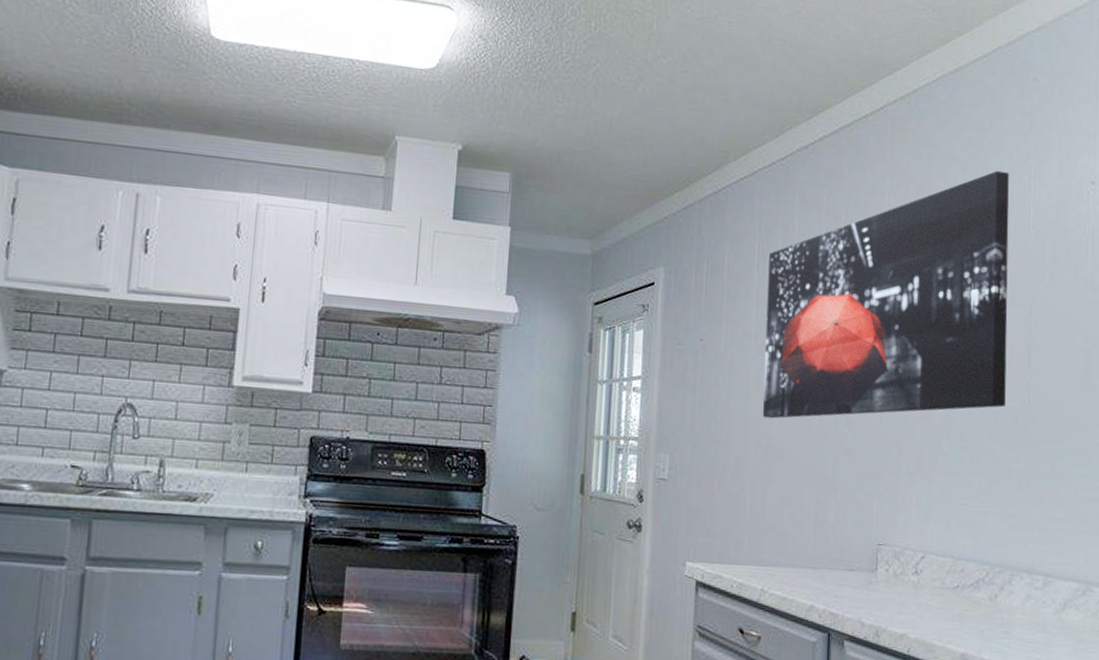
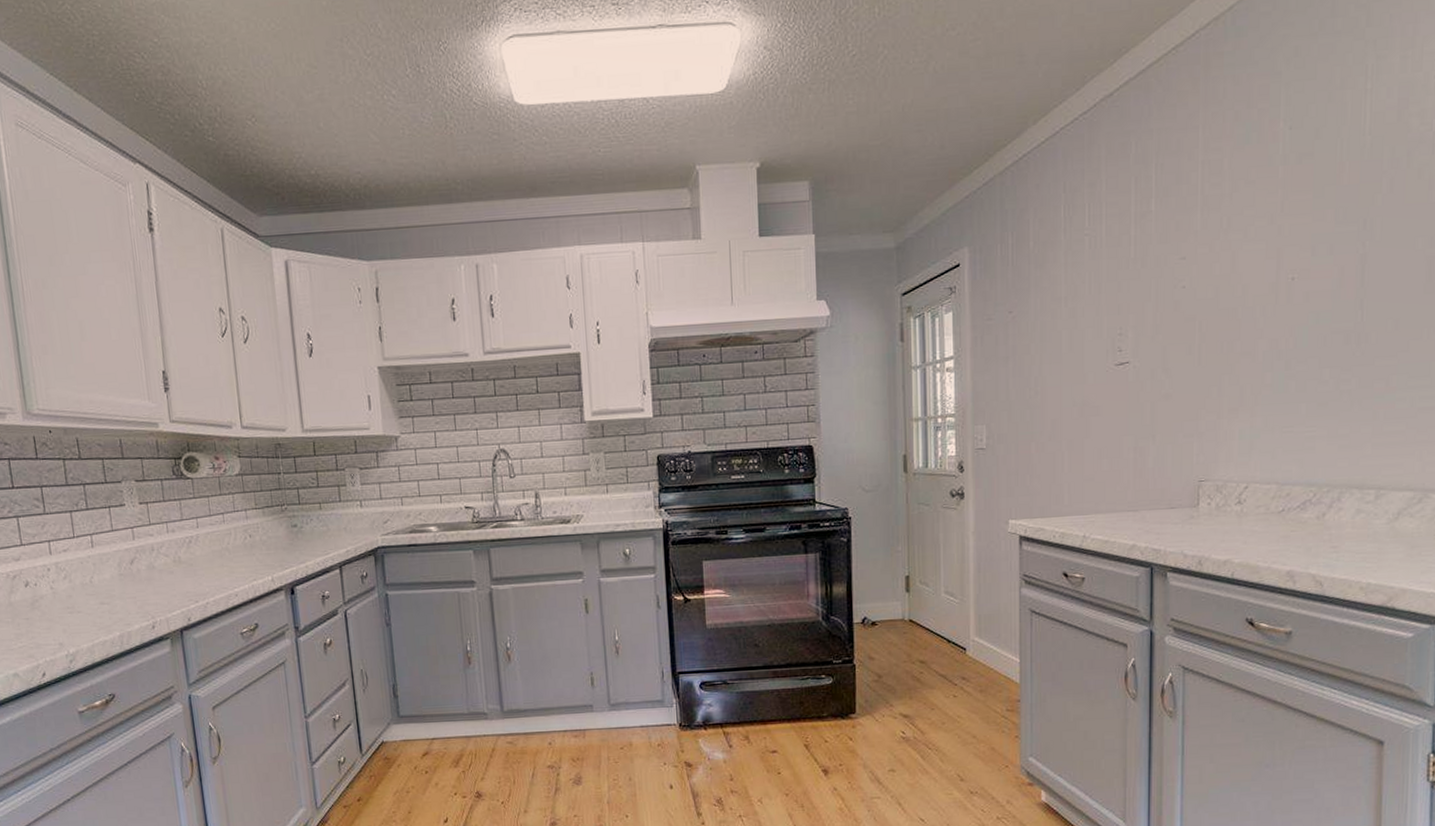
wall art: present [762,170,1010,419] -> none [1076,77,1342,378]

